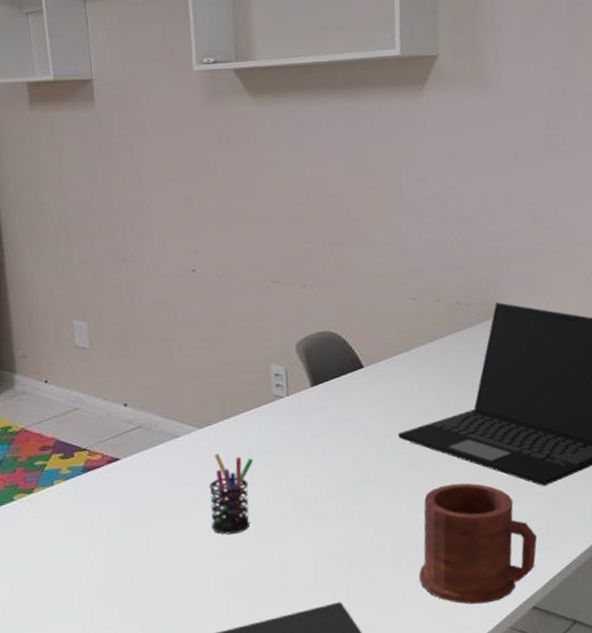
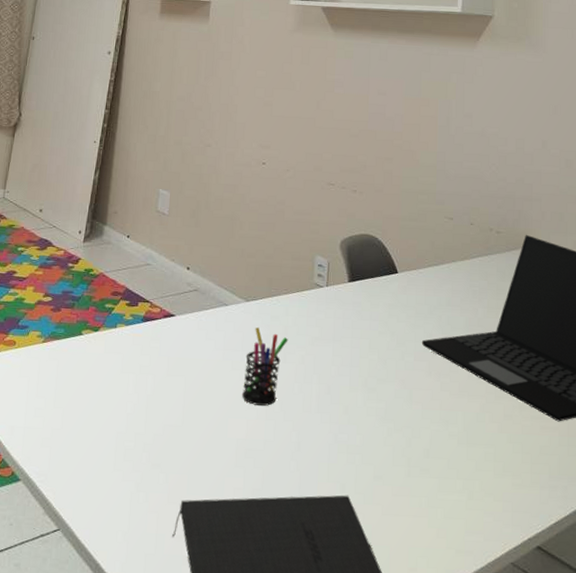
mug: present [419,483,538,605] -> none [426,399,548,532]

